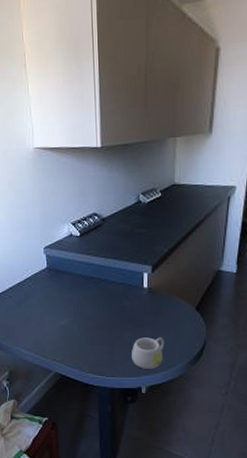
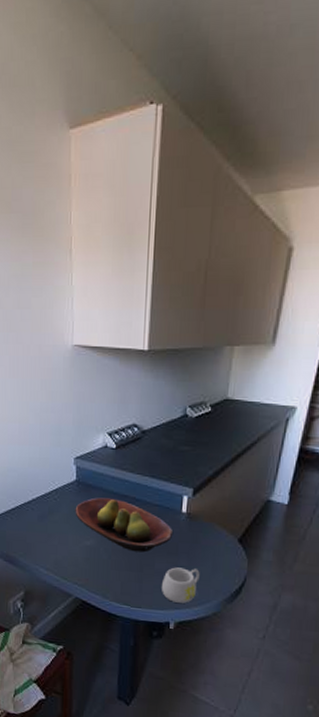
fruit bowl: none [48,281,138,327] -> present [75,497,174,553]

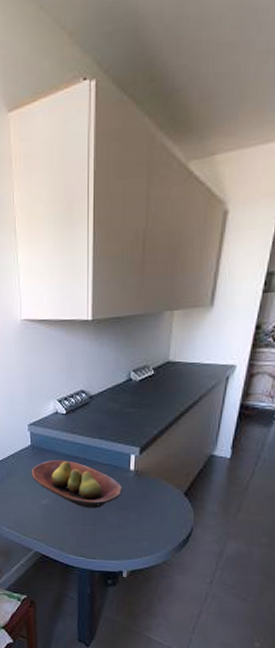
mug: present [162,567,200,603] -> none [114,521,149,553]

